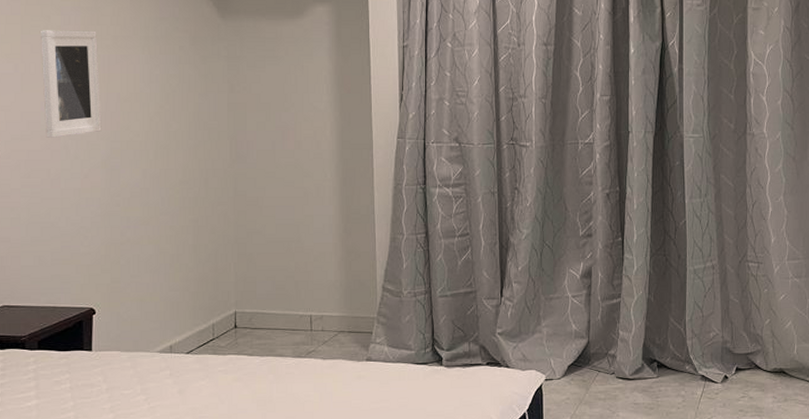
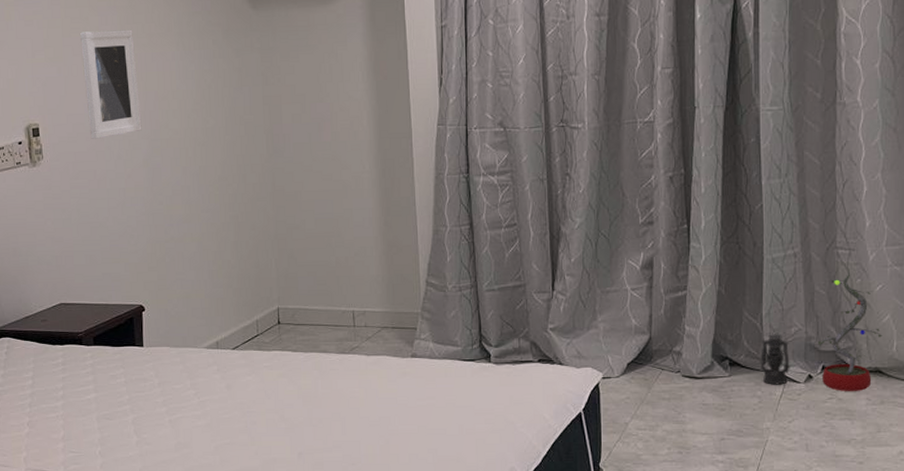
lantern: none [684,311,709,385] -> present [761,304,790,385]
decorative plant: none [733,280,785,390] -> present [818,269,882,391]

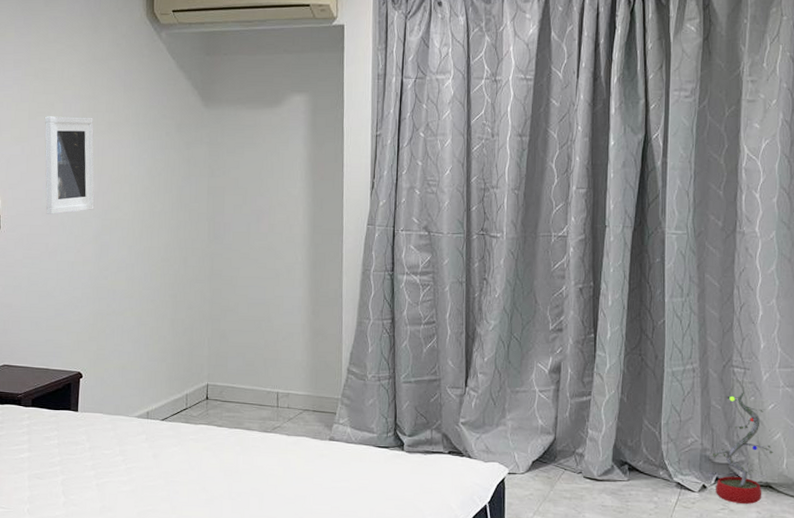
lantern: present [761,304,790,385] -> none [658,415,686,493]

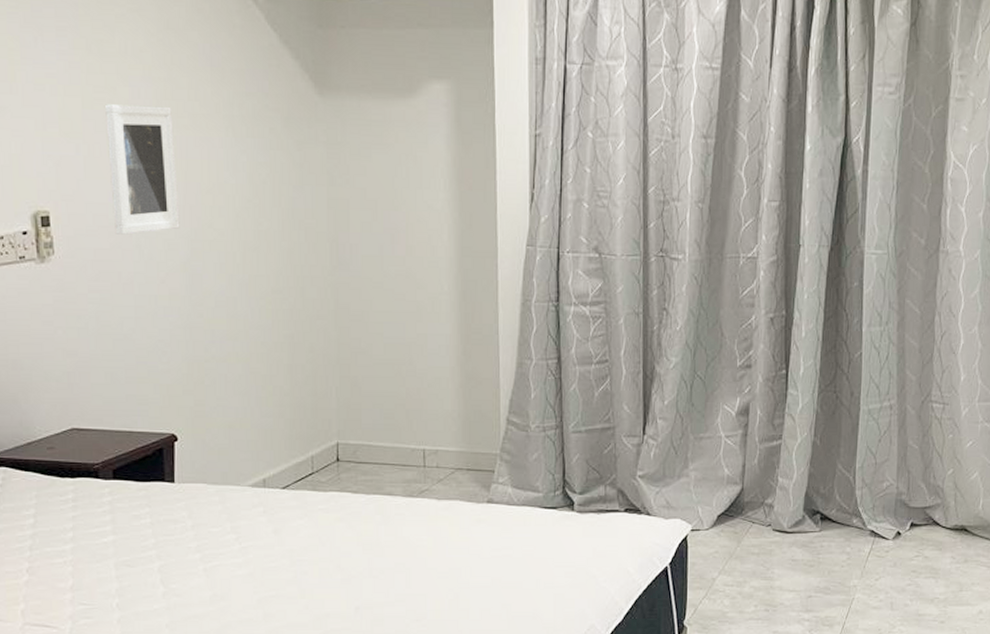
decorative plant: present [713,387,773,504] -> none [908,424,970,549]

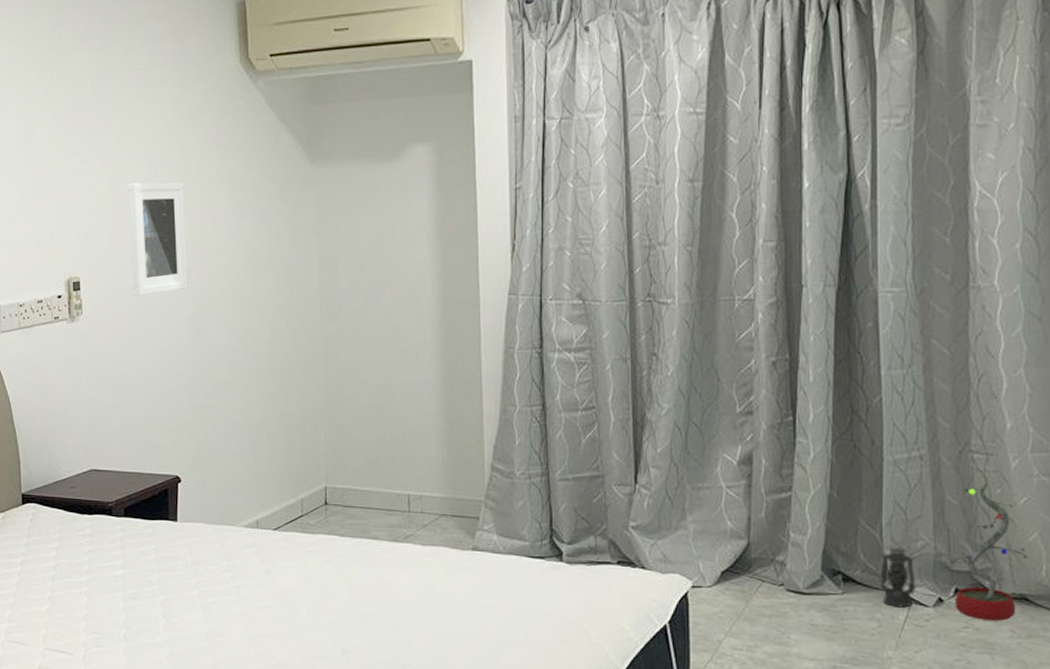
lantern: none [851,457,880,541] -> present [880,513,916,608]
decorative plant: none [908,424,970,549] -> present [950,477,1028,621]

